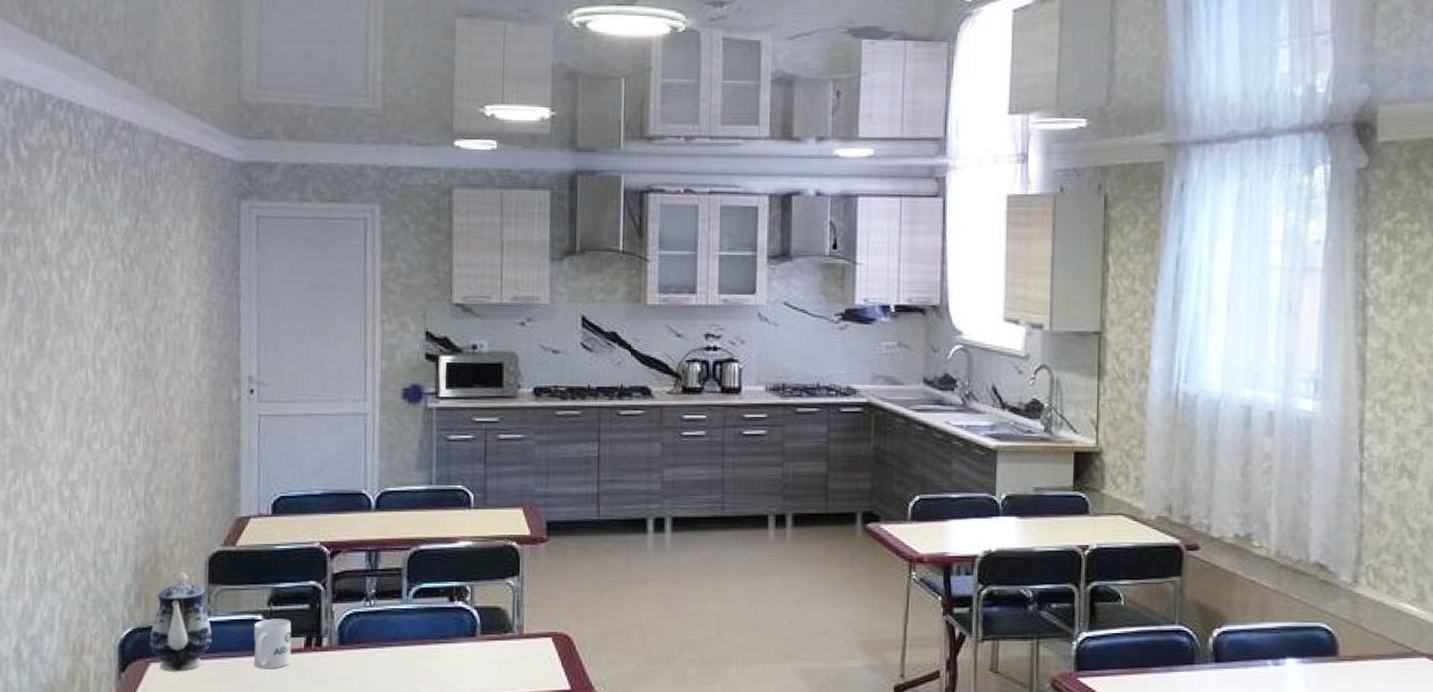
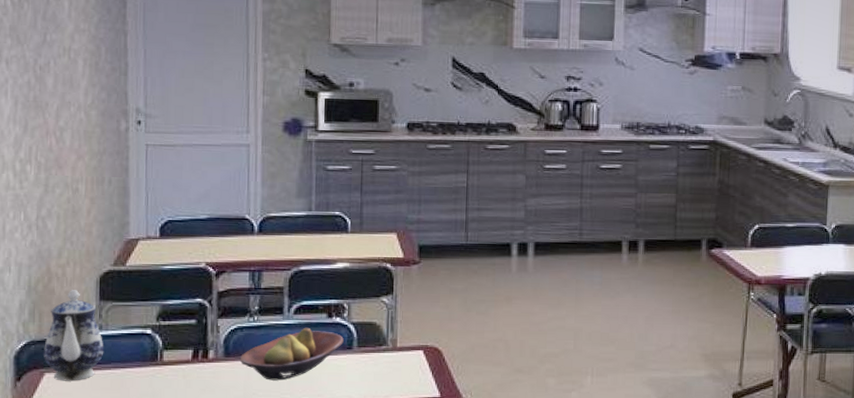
mug: present [253,618,292,669] -> none [143,333,180,379]
fruit bowl: none [355,612,466,671] -> present [239,327,344,381]

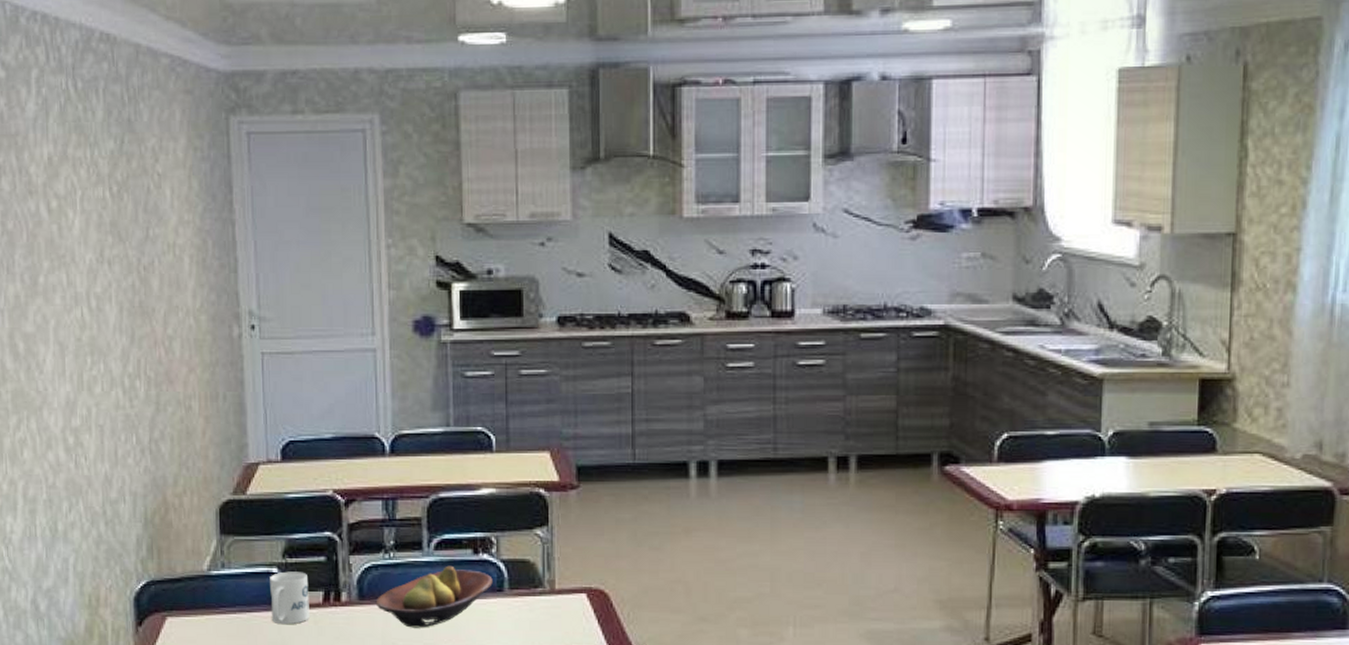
teapot: present [44,290,104,381] -> none [164,522,228,627]
mug: none [143,333,180,379] -> present [270,571,310,625]

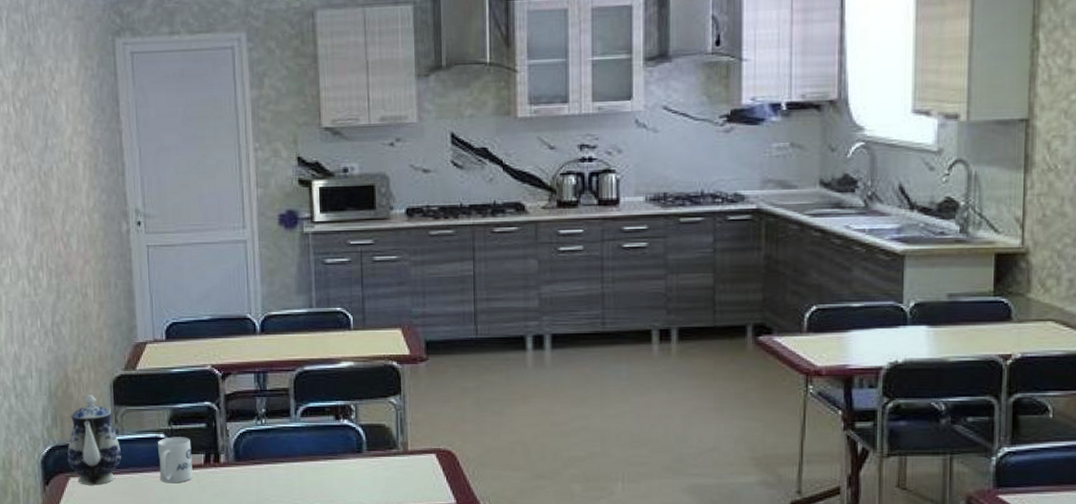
teapot: none [164,522,228,627] -> present [67,395,122,485]
fruit bowl: present [375,565,493,628] -> none [250,430,353,486]

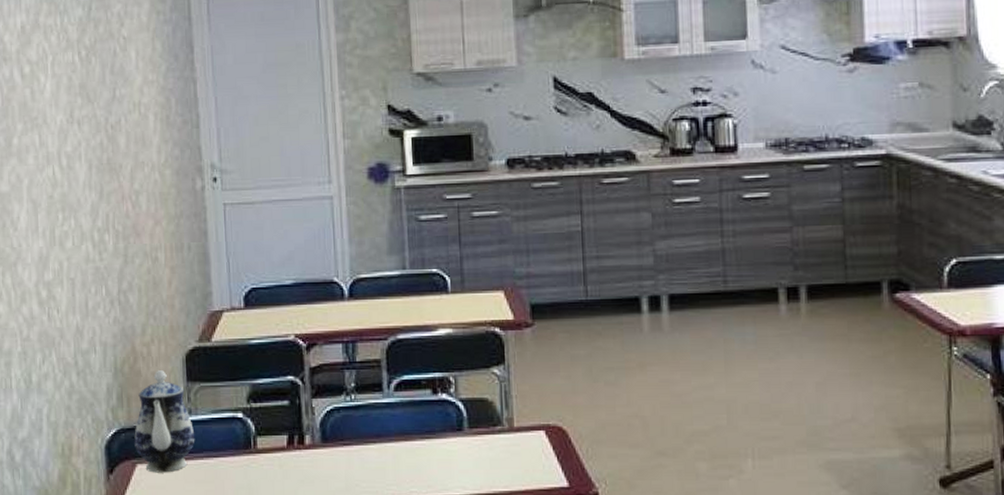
mug: present [158,437,193,484] -> none [235,416,275,469]

